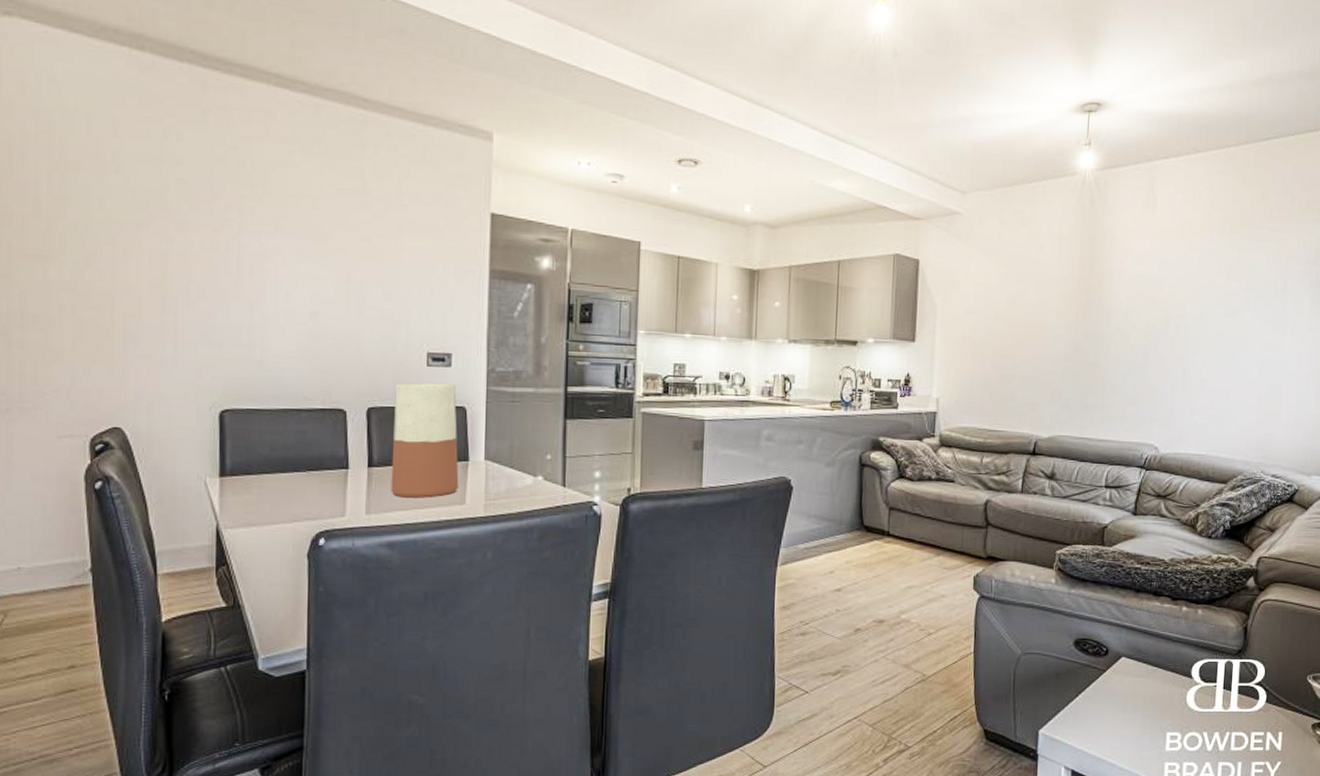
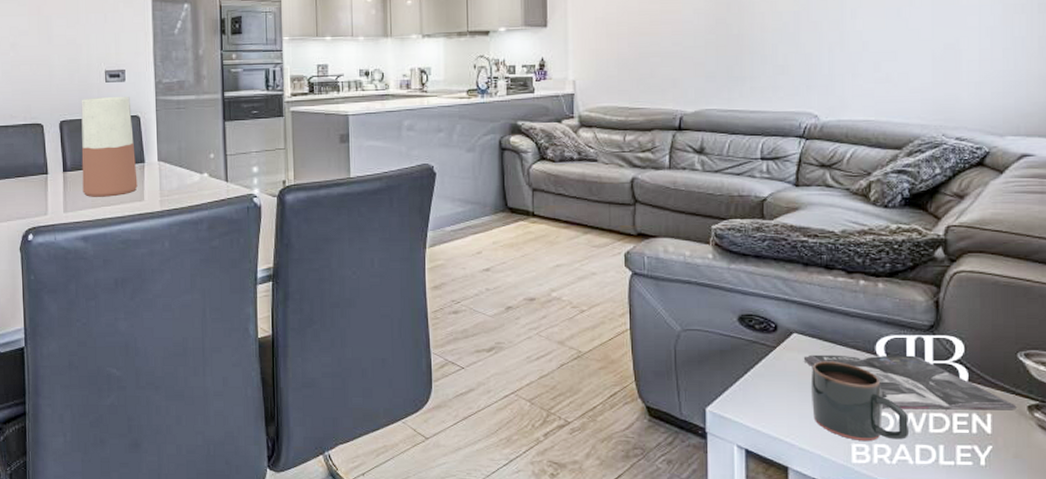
magazine: none [1129,677,1303,729] -> present [803,354,1017,411]
mug: none [1133,684,1215,759] -> present [810,361,910,440]

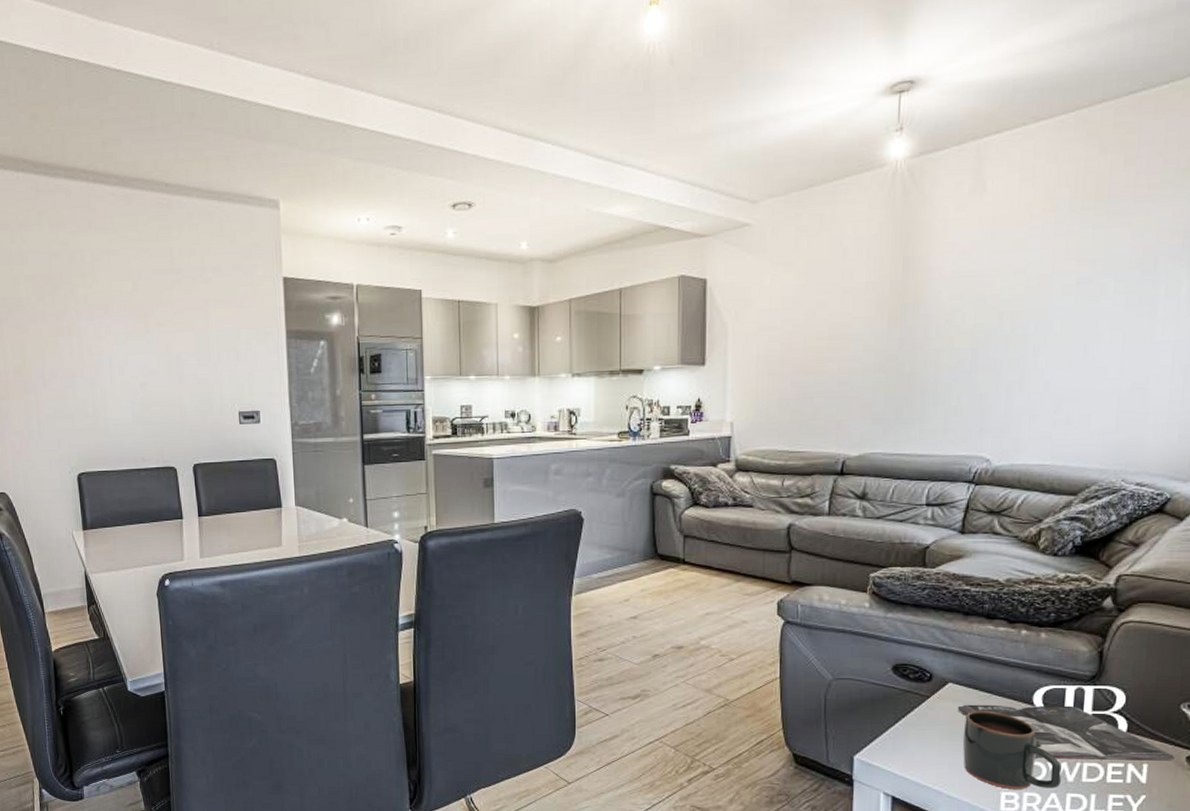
vase: present [81,97,138,197] -> none [214,439,275,542]

